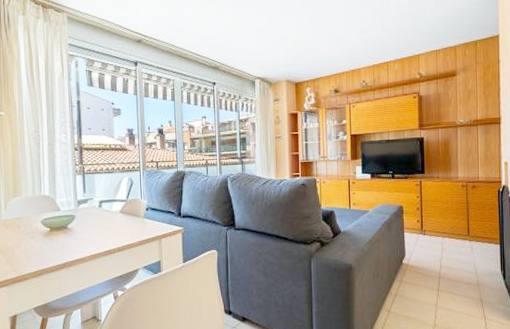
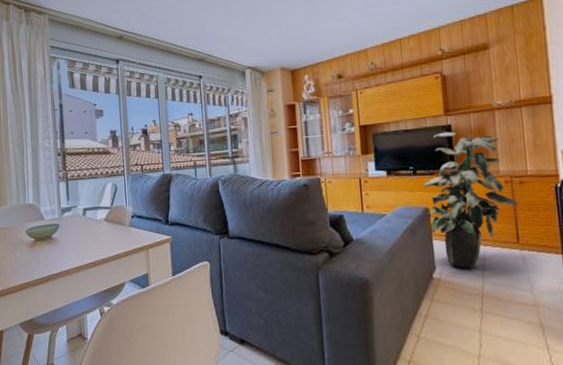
indoor plant: none [400,143,470,257] -> present [423,131,518,270]

